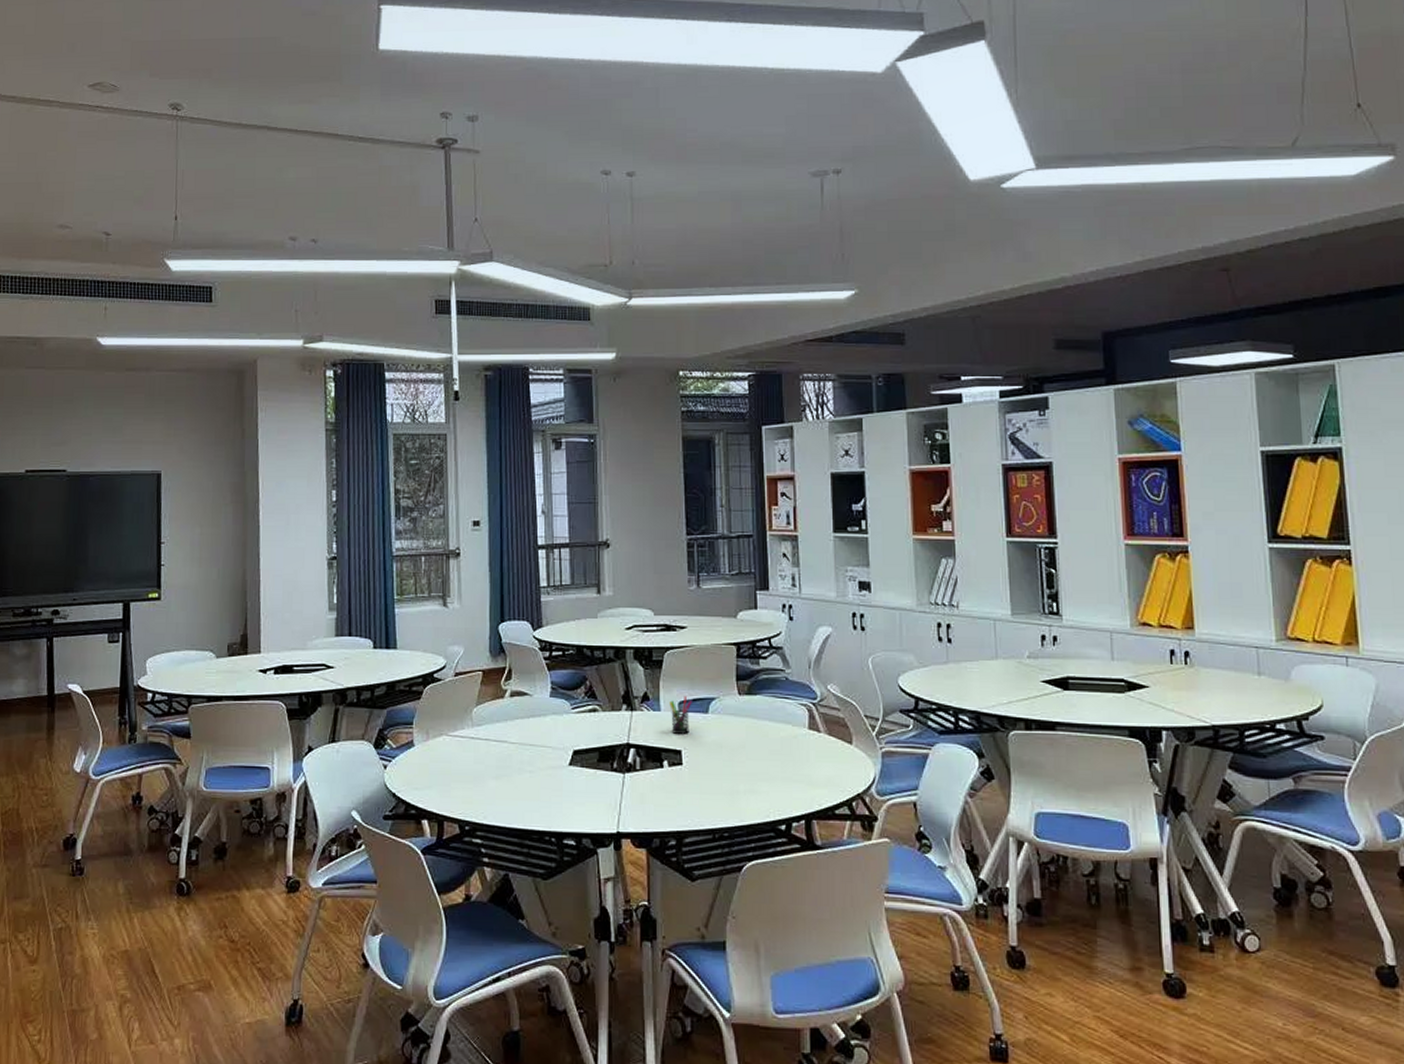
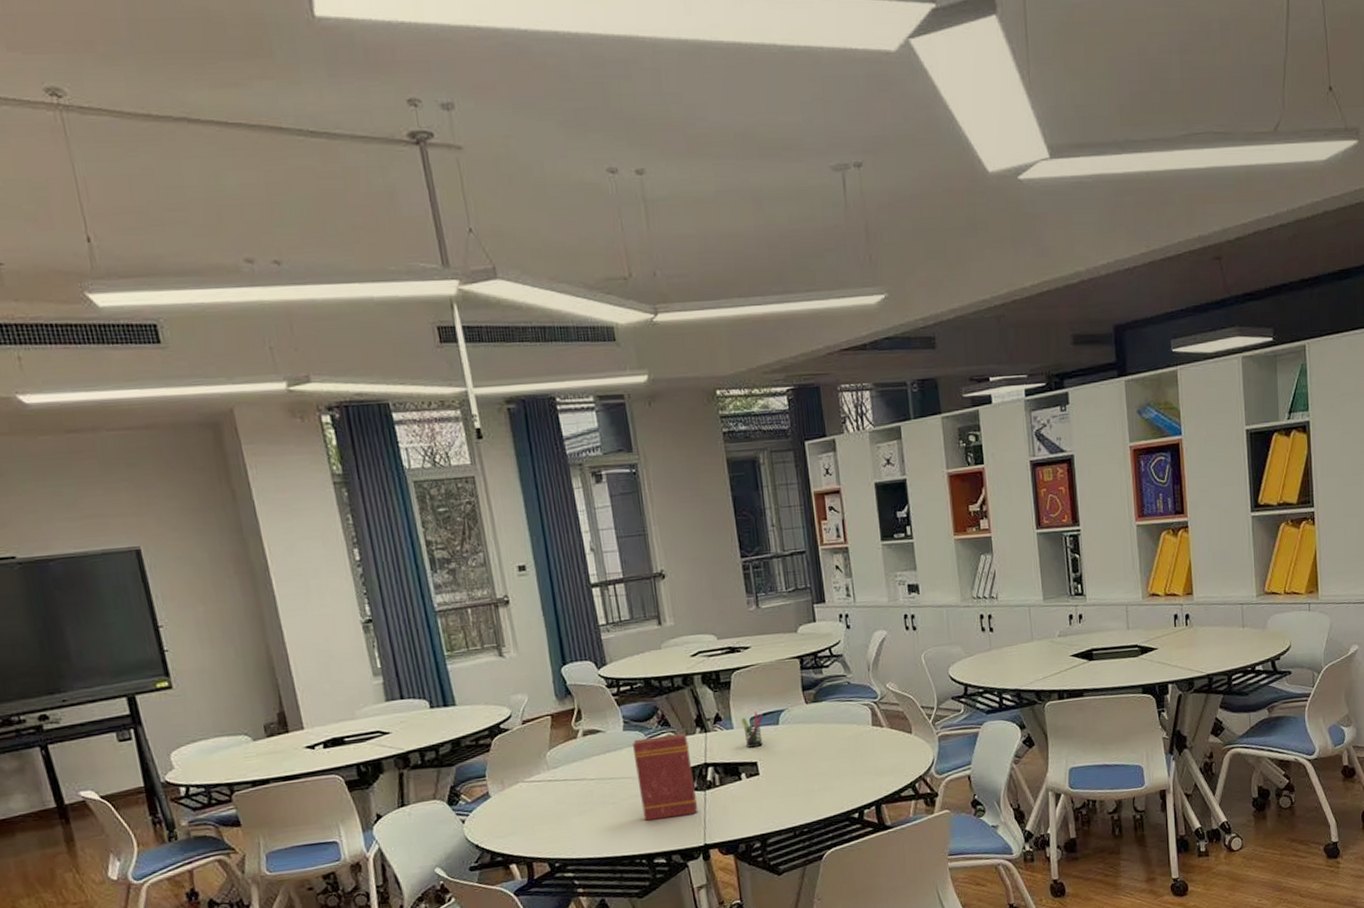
book: none [556,708,615,798] -> present [632,734,698,821]

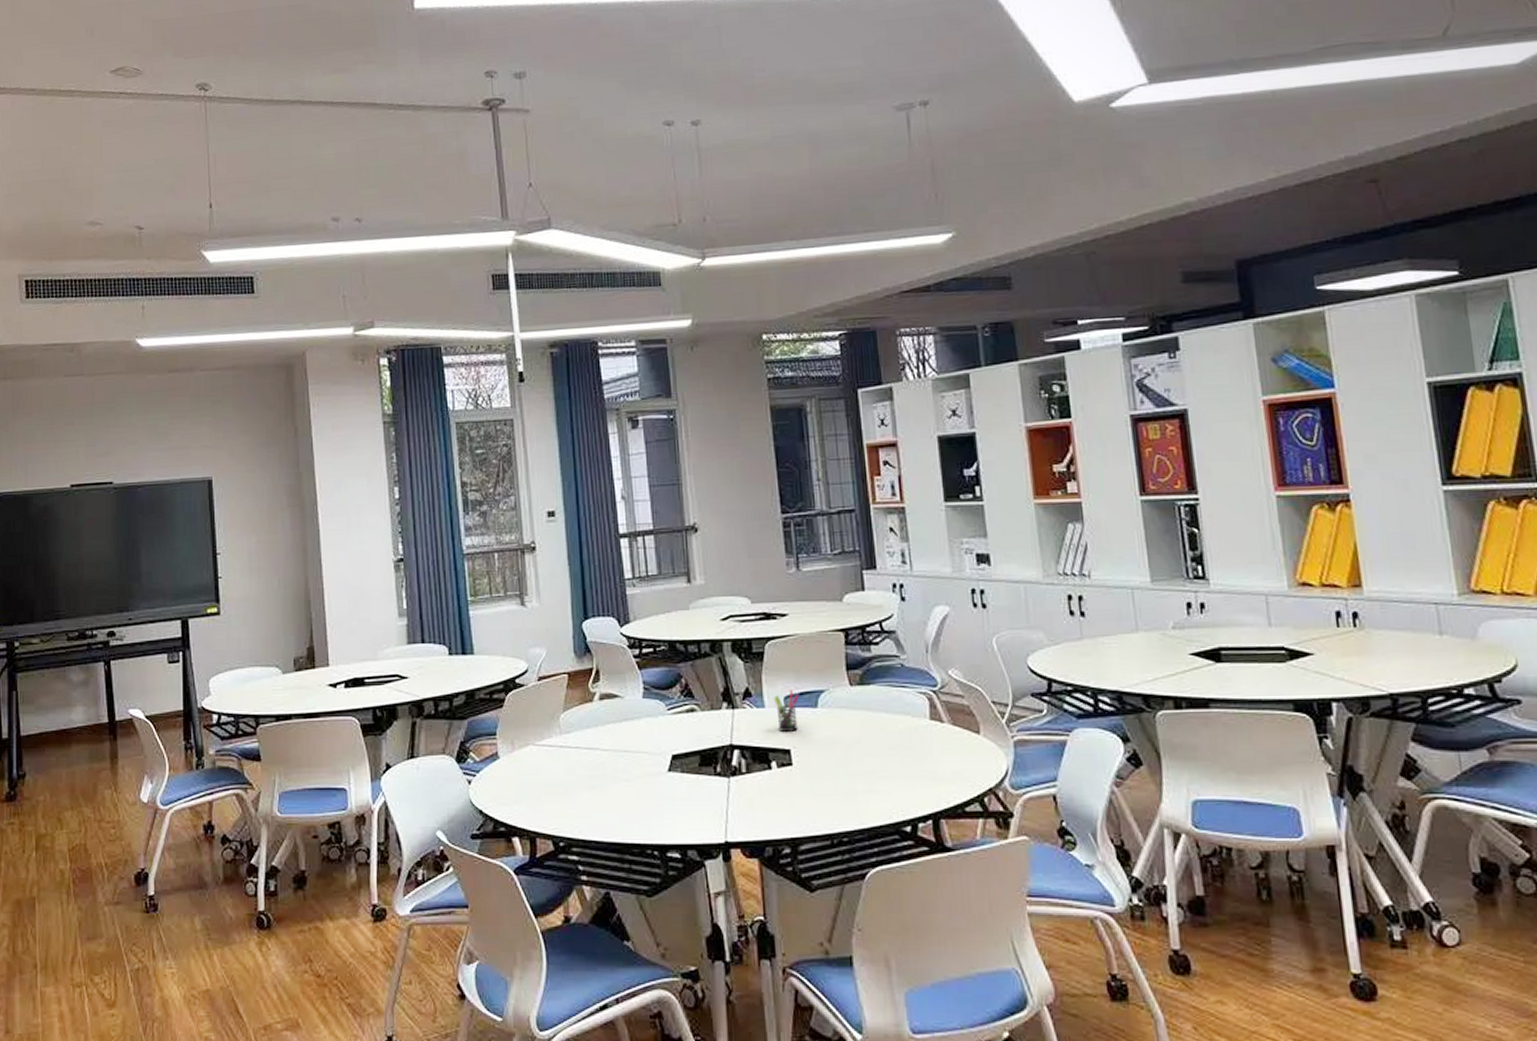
book: present [632,734,698,821] -> none [651,708,720,805]

